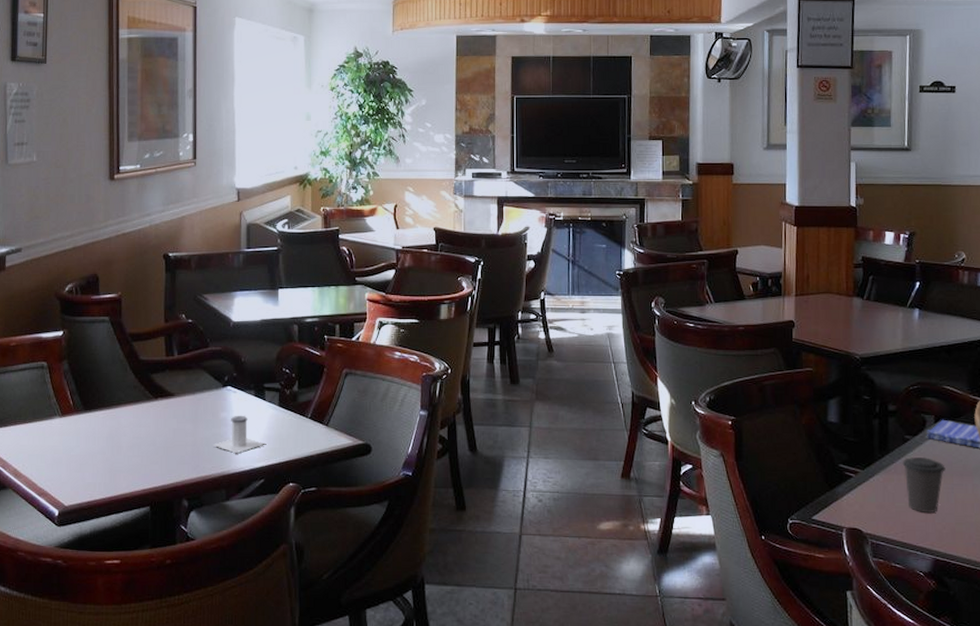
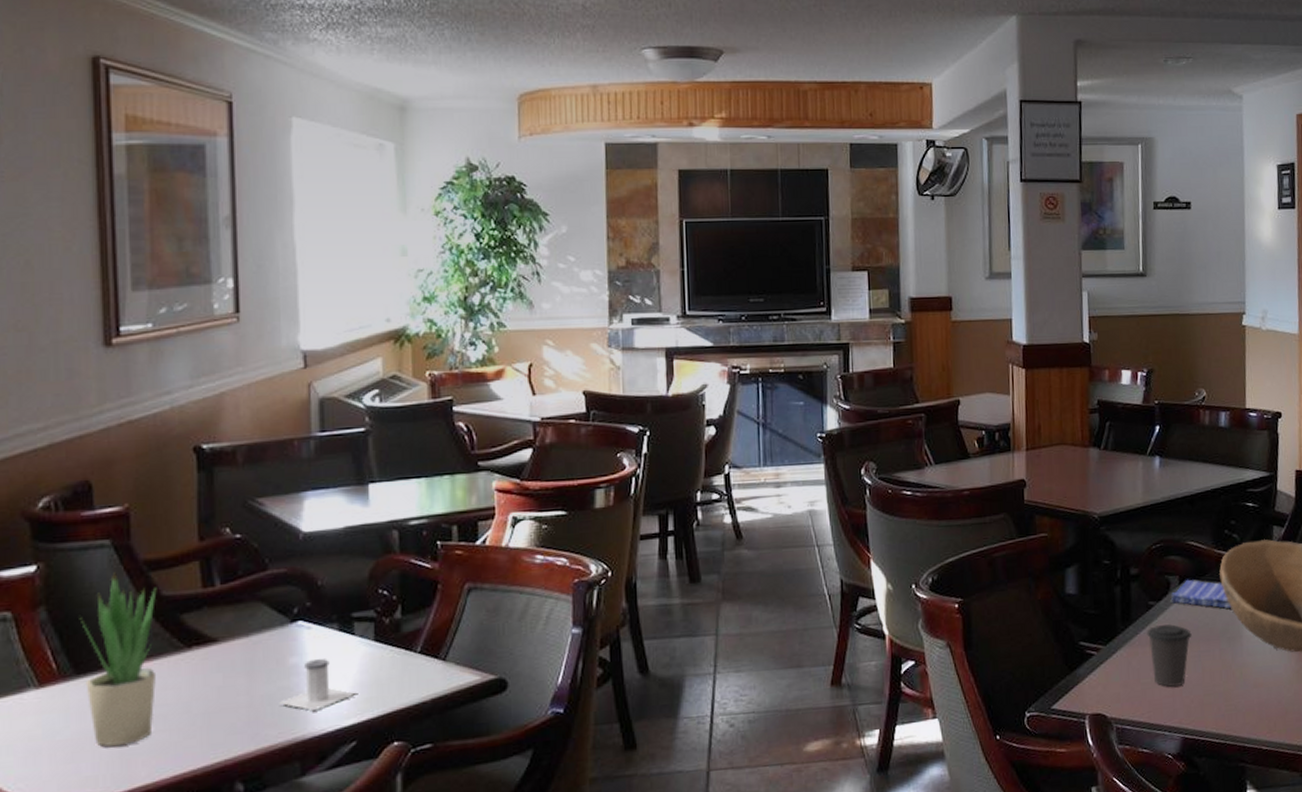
potted plant: none [88,340,137,464] -> present [79,572,157,747]

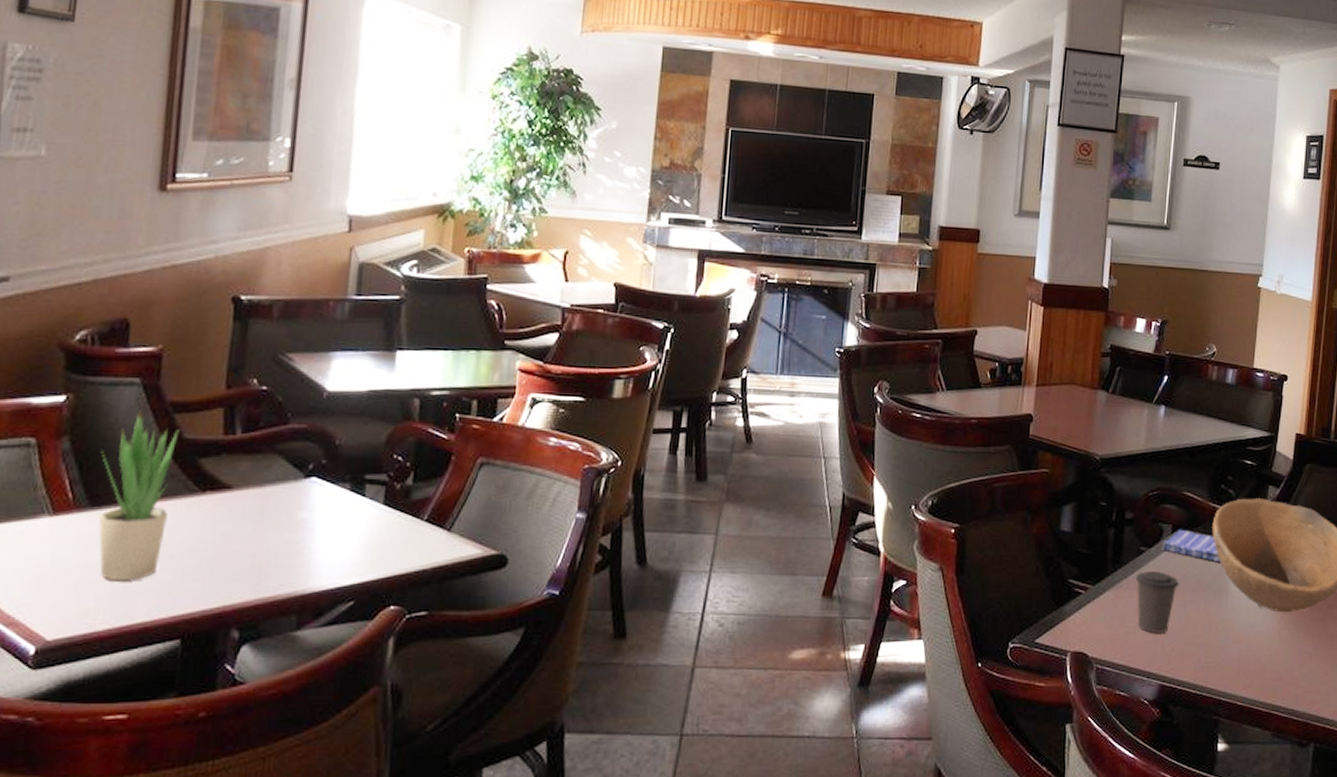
salt shaker: present [279,659,357,712] -> none [283,517,360,567]

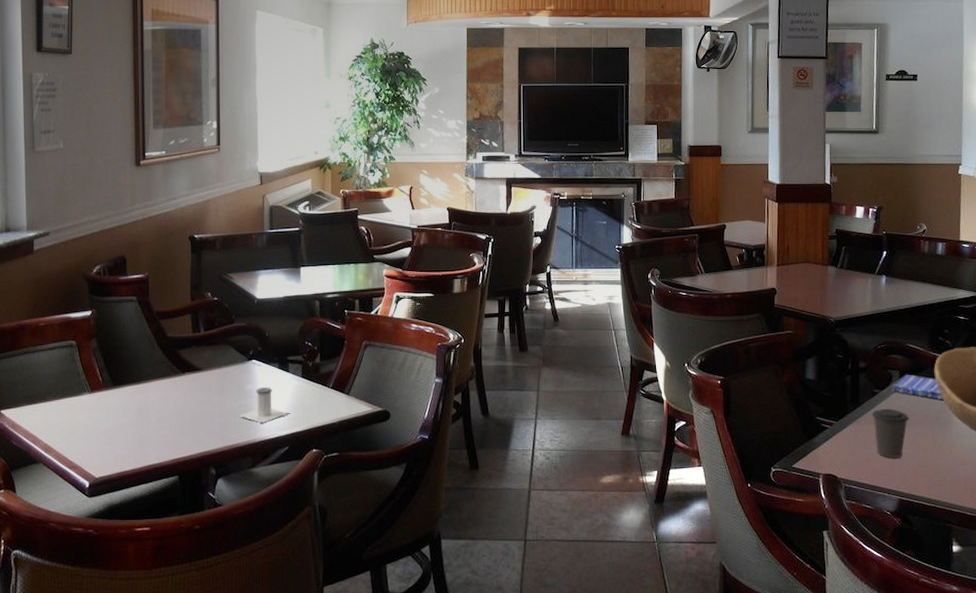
potted plant: present [98,410,180,581] -> none [116,319,164,437]
salt shaker: none [283,517,360,567] -> present [239,387,289,423]

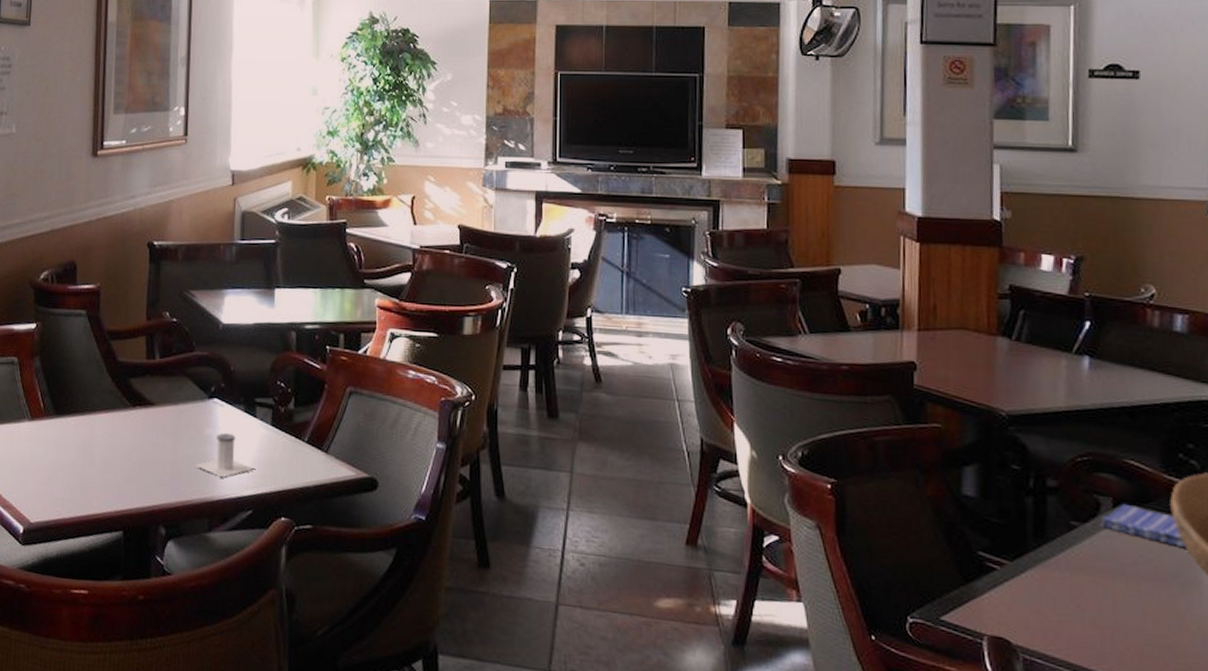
coffee cup: present [871,409,909,458] -> none [1067,550,1129,627]

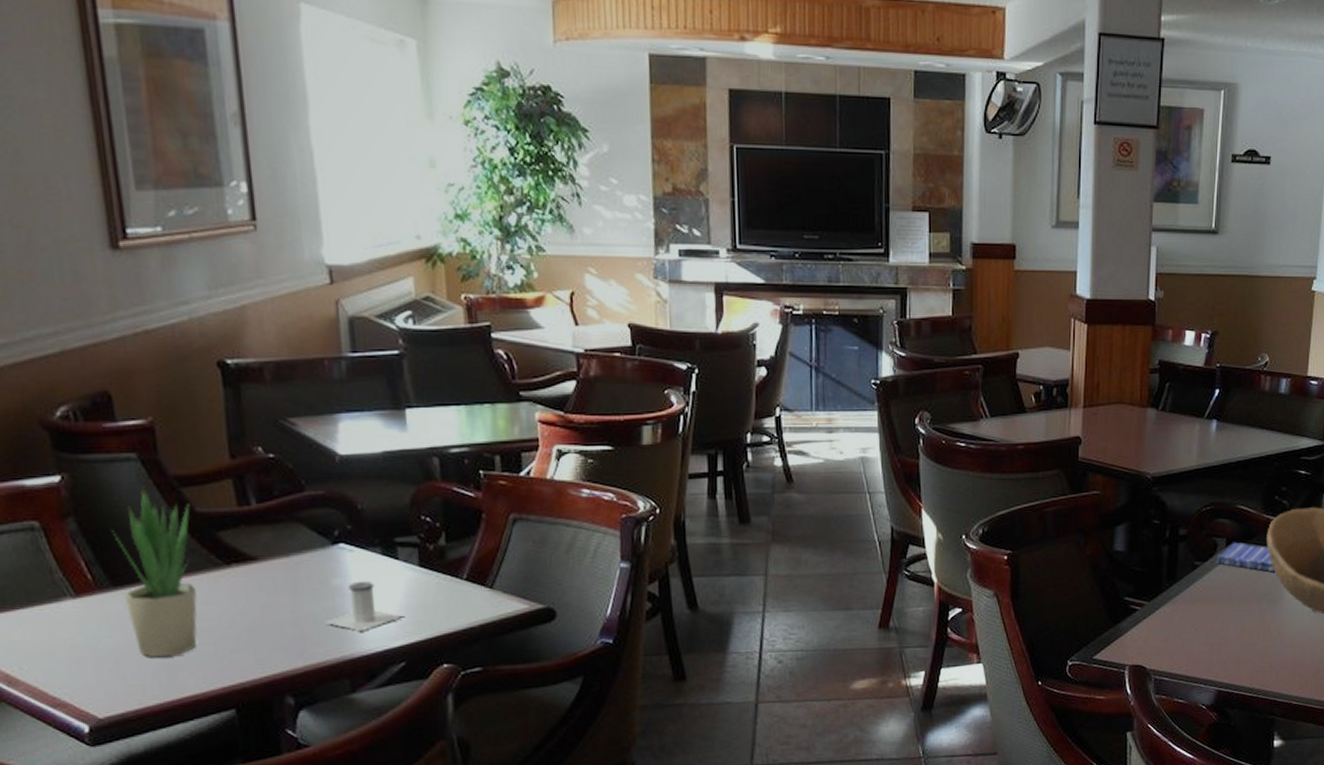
potted plant: none [61,337,115,478] -> present [111,486,198,658]

